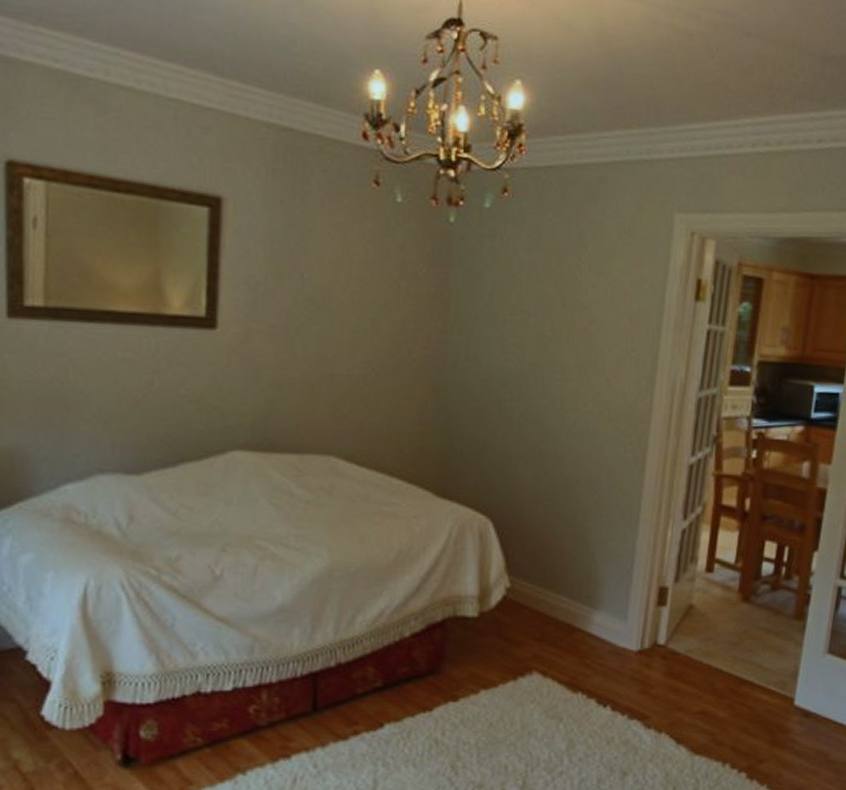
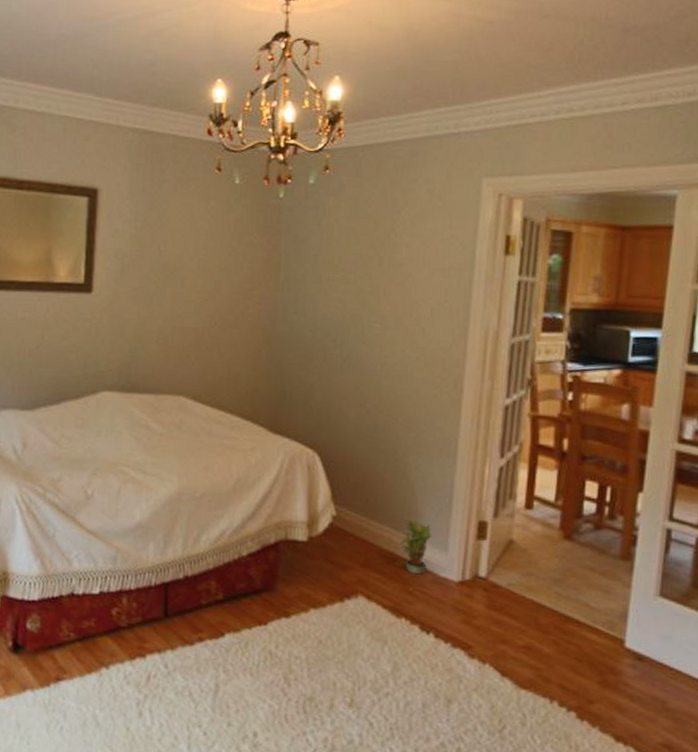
potted plant: none [578,586,612,646] -> present [400,517,432,575]

